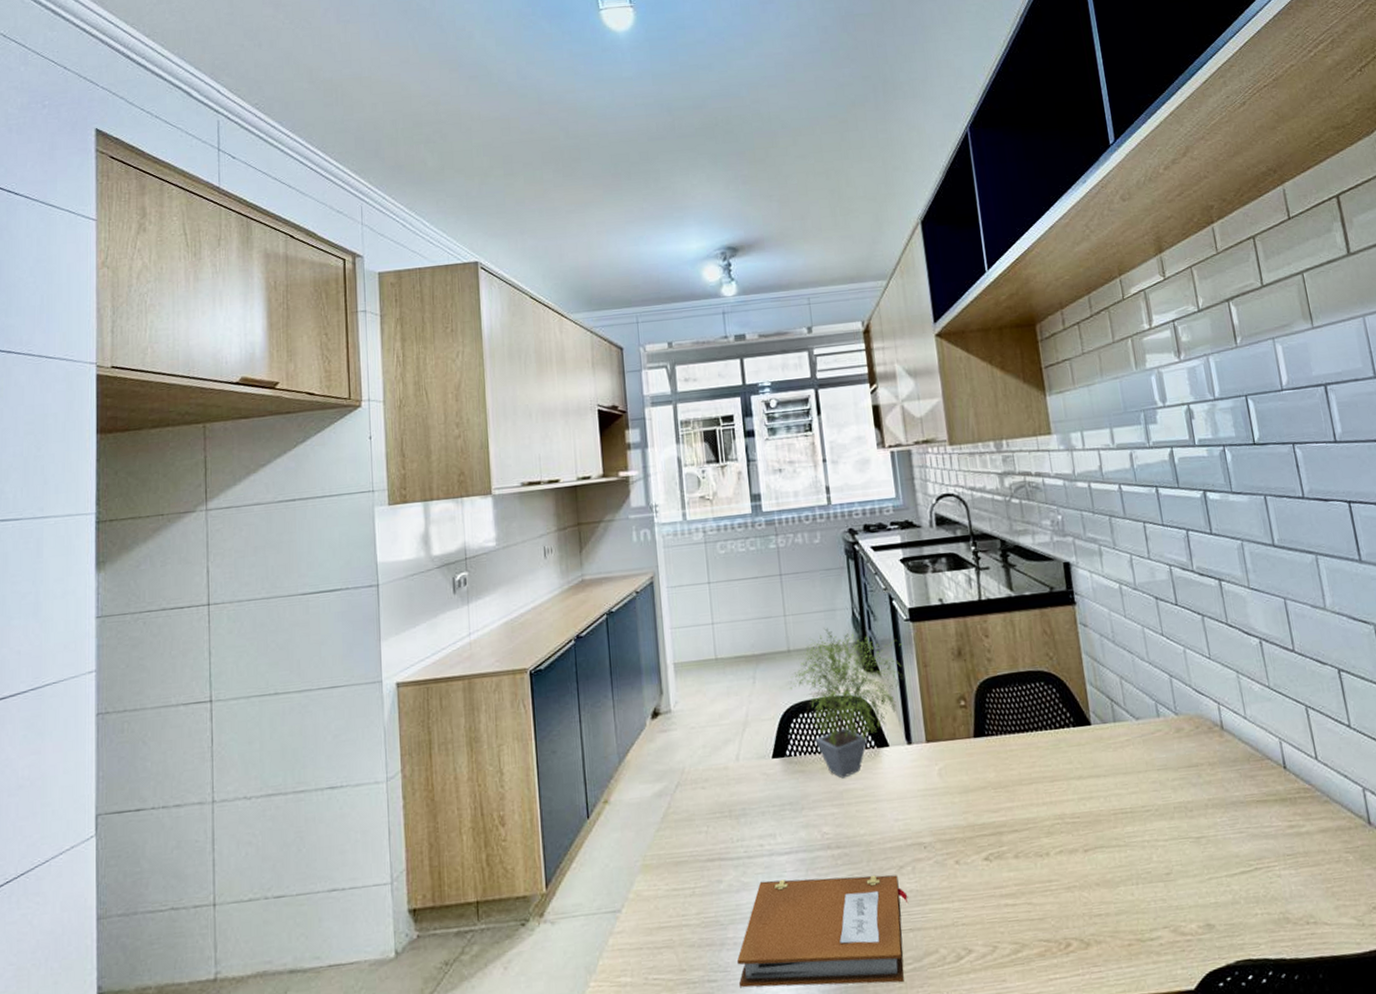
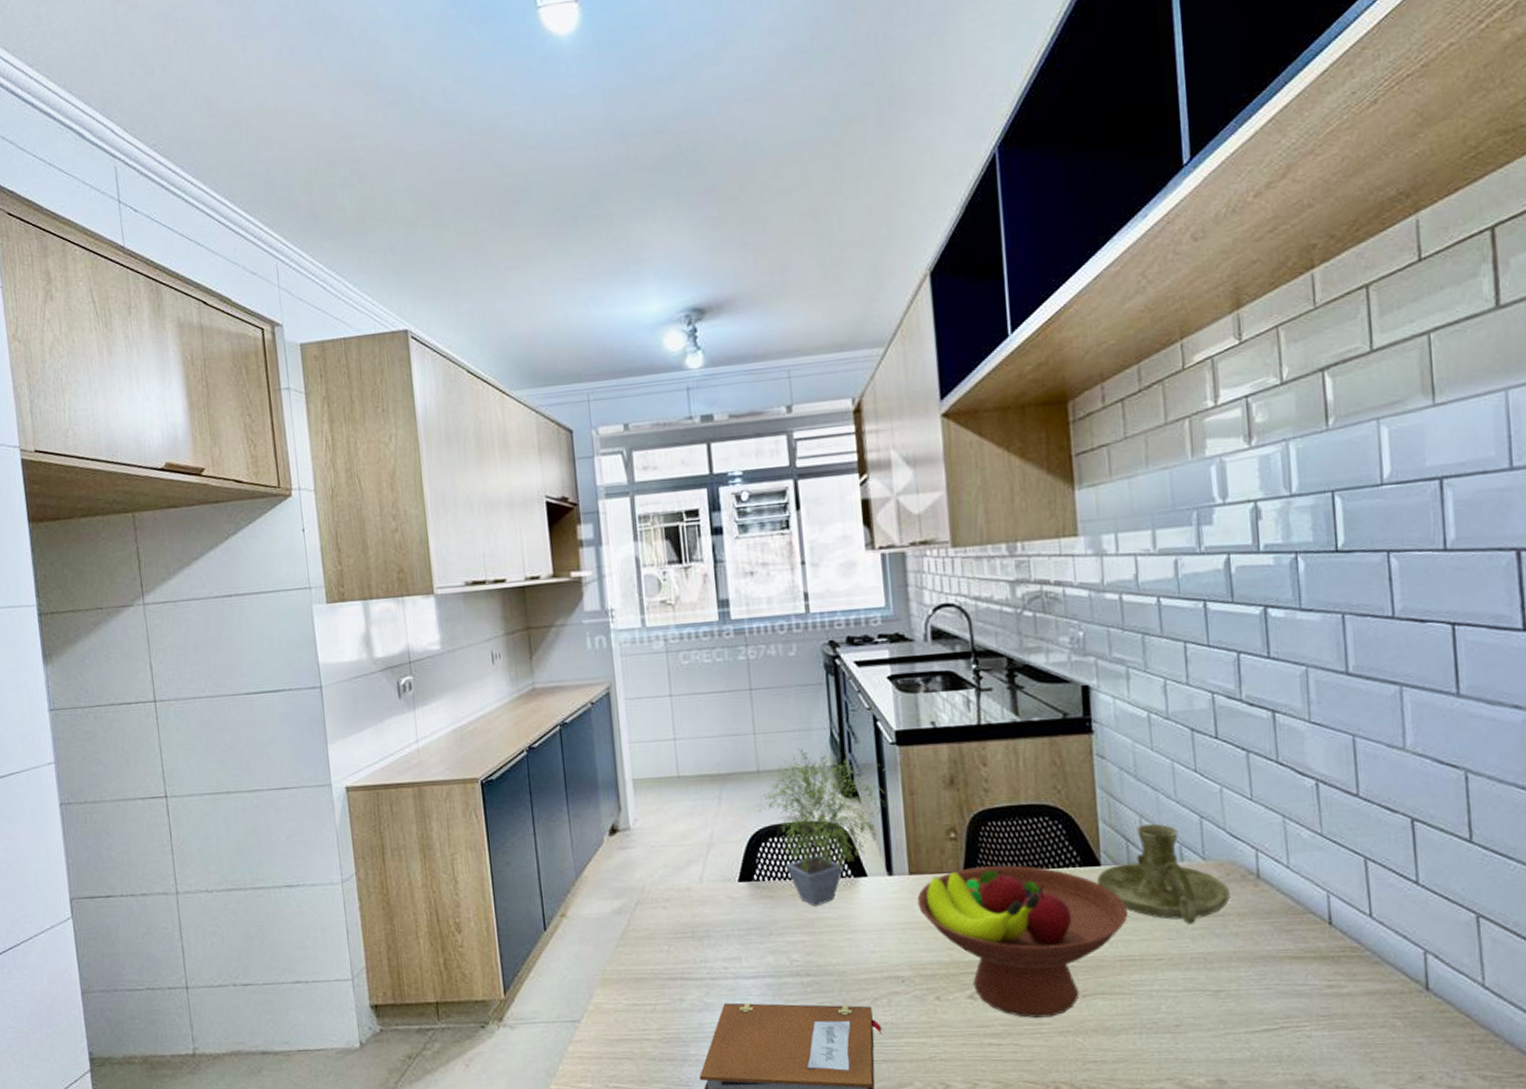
fruit bowl: none [934,728,1118,876] -> present [917,865,1128,1018]
candle holder: none [1088,683,1201,776] -> present [1096,823,1230,925]

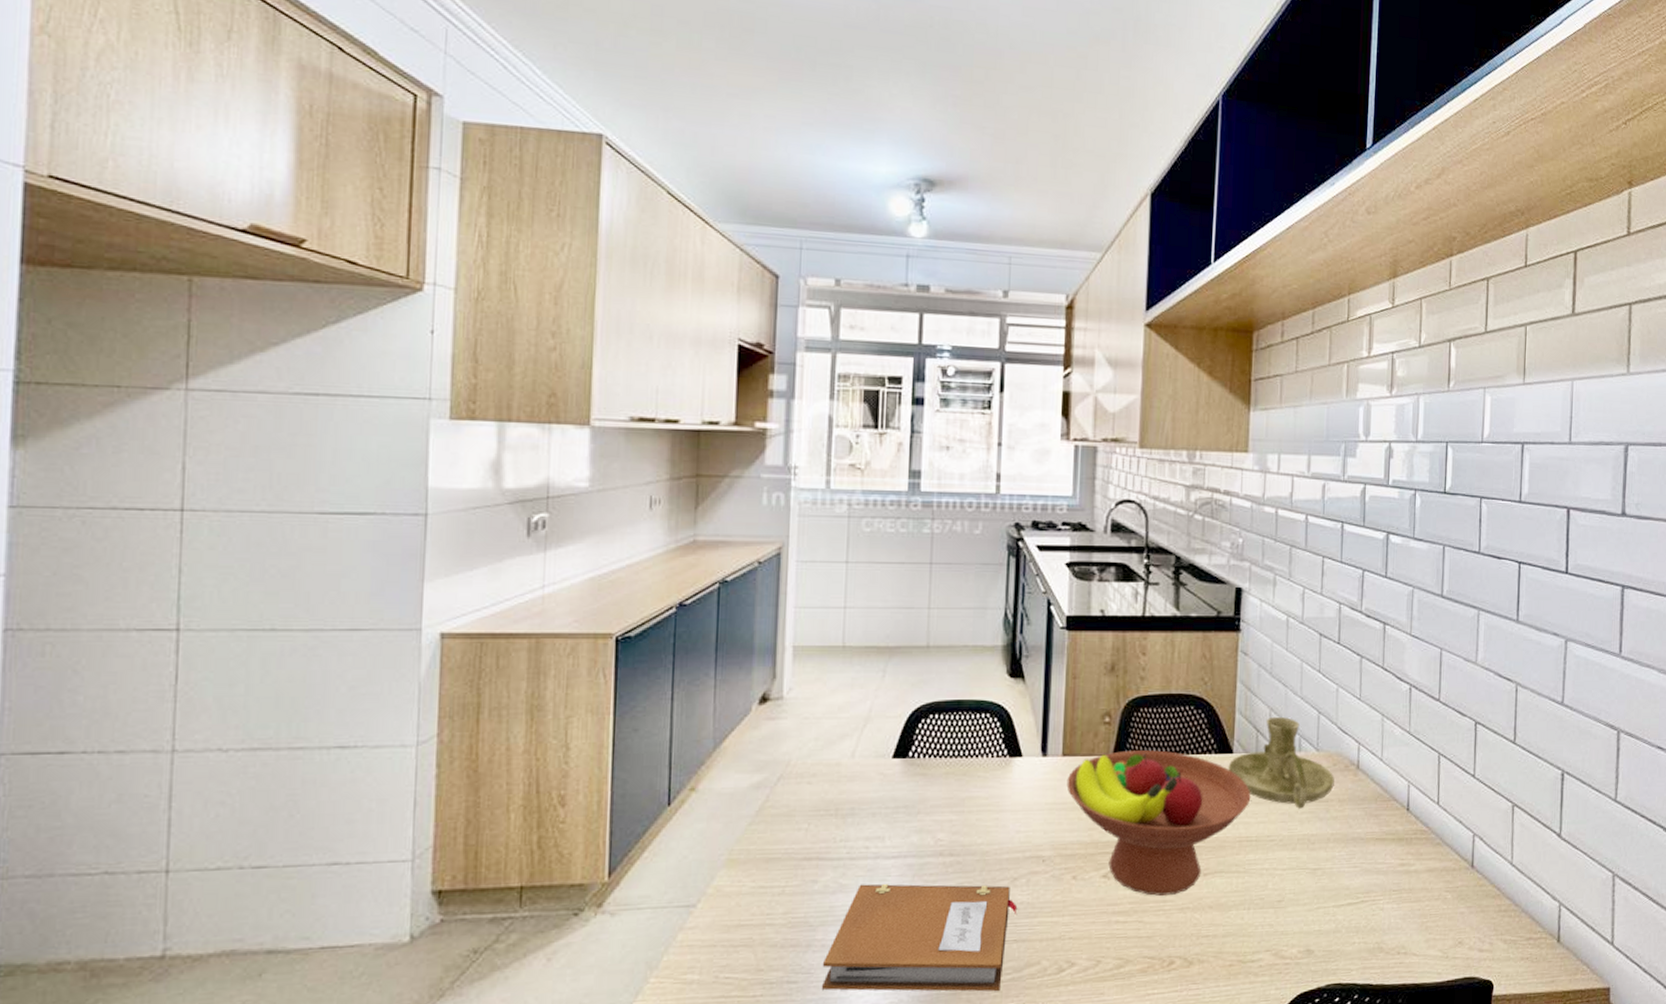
potted plant: present [759,748,888,907] -> none [923,626,1055,785]

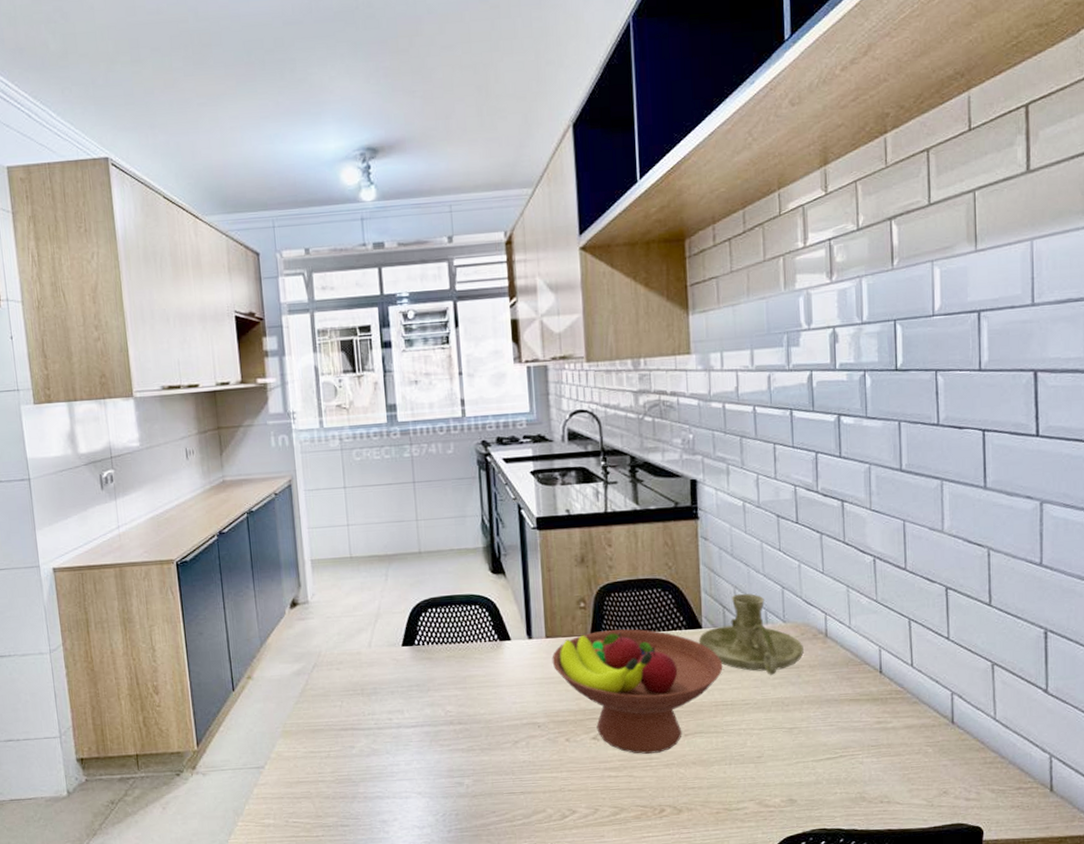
notebook: present [822,884,1018,992] -> none [366,747,521,834]

